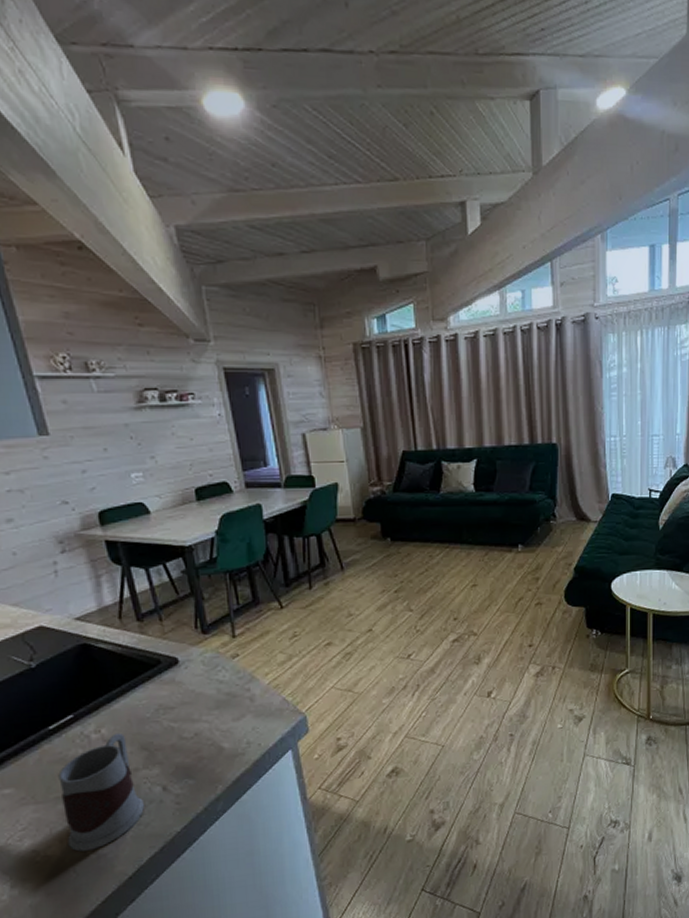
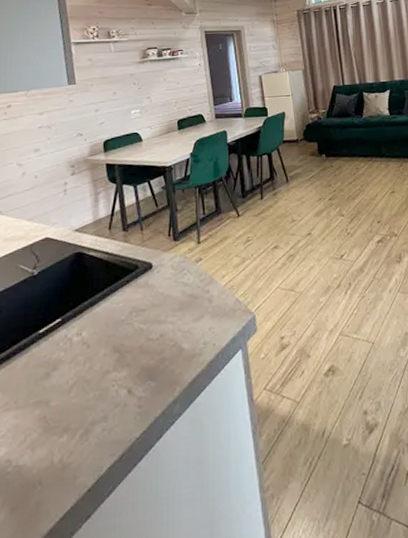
mug: present [58,732,144,852] -> none [39,335,110,461]

